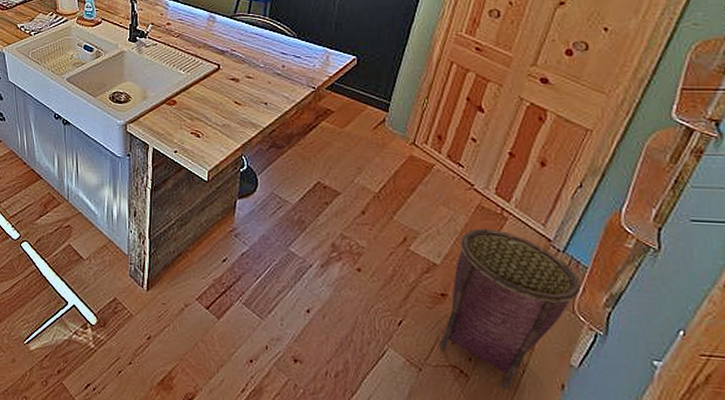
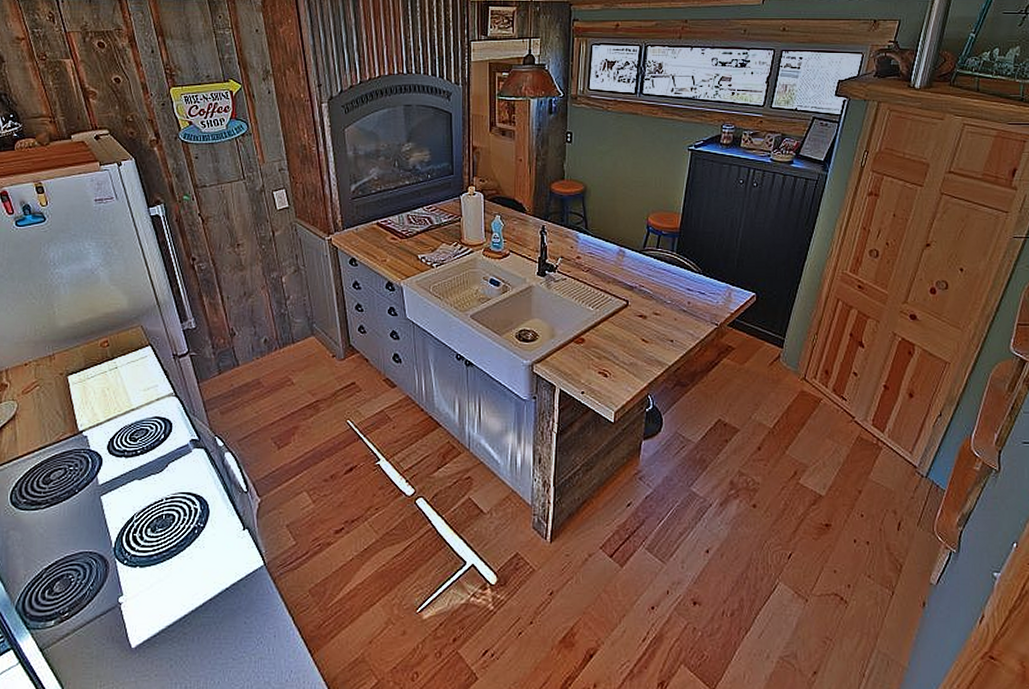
woven basket: present [438,228,580,389] -> none [822,459,939,612]

